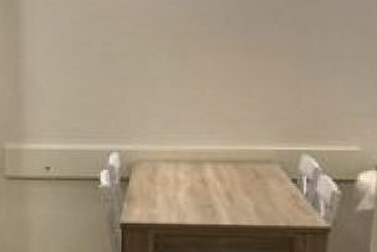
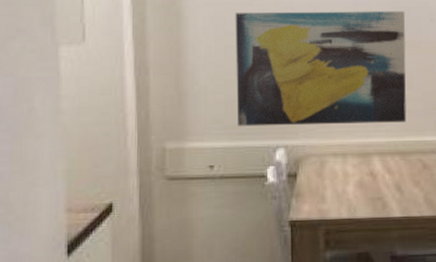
wall art: none [72,11,249,131] -> present [235,11,407,127]

